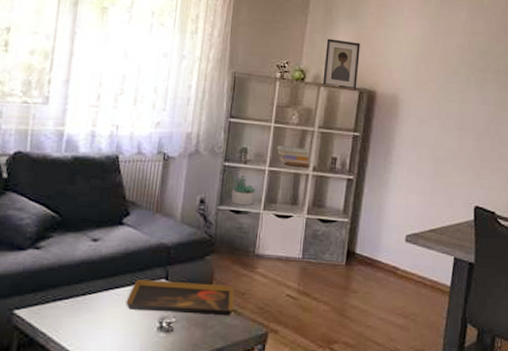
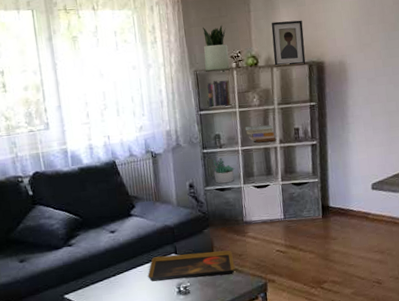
books: none [241,88,270,118] -> present [207,80,231,108]
planter: none [242,28,277,80] -> present [202,25,232,73]

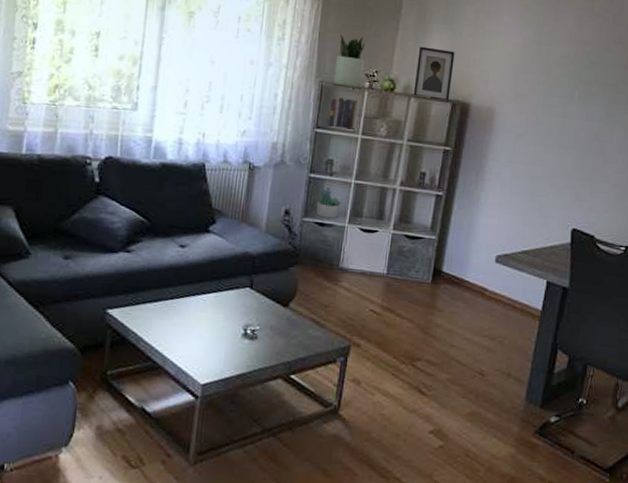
decorative tray: present [148,250,235,282] -> none [212,286,318,326]
books: present [244,124,276,143] -> none [363,158,398,182]

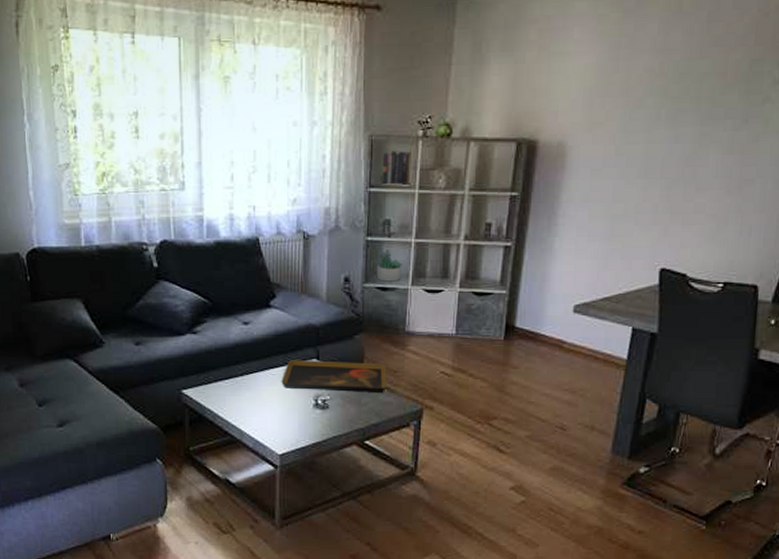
decorative tray: none [212,286,318,326] -> present [281,360,387,392]
planter: present [329,35,367,89] -> none [380,80,417,139]
picture frame: present [413,46,455,102] -> none [472,81,517,142]

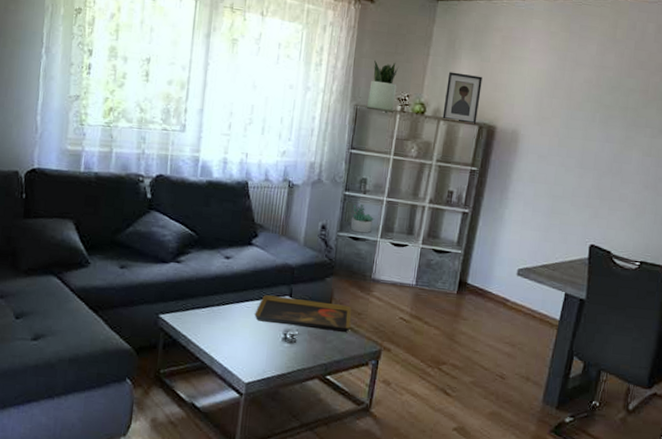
planter: none [380,80,417,139] -> present [364,61,399,113]
books: present [382,151,411,185] -> none [362,120,390,151]
picture frame: none [472,81,517,142] -> present [442,72,483,125]

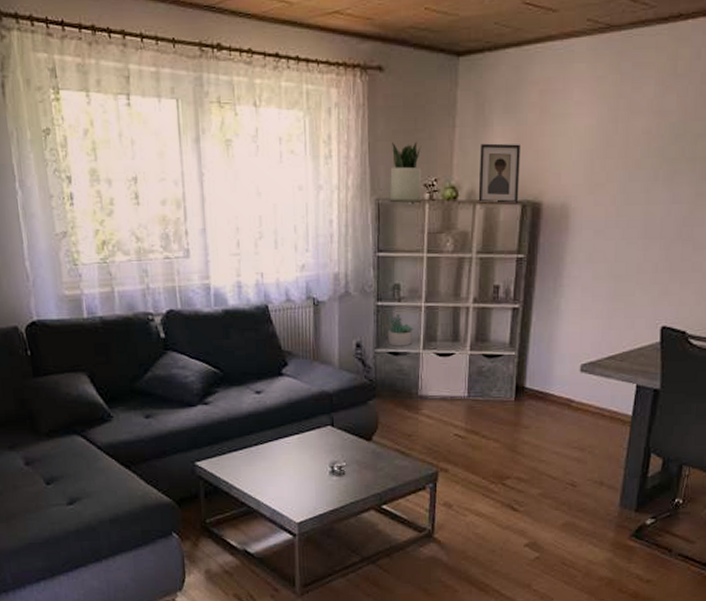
decorative tray: present [254,295,352,332] -> none [296,427,402,458]

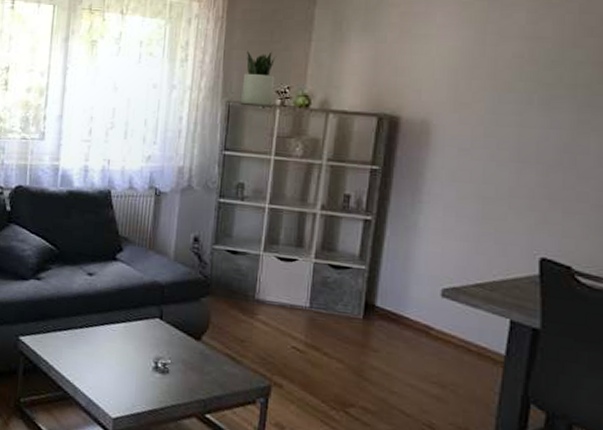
succulent plant: present [387,313,413,347] -> none [227,212,255,246]
picture frame: present [478,143,521,205] -> none [331,57,379,116]

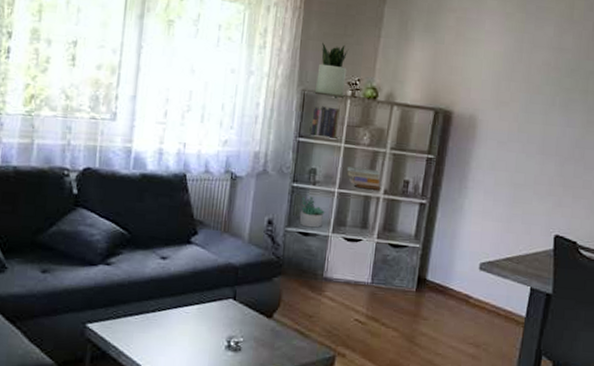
succulent plant: none [227,212,255,246] -> present [299,196,325,228]
books: none [237,117,268,151] -> present [310,106,340,138]
books: none [278,180,317,206] -> present [346,167,381,190]

